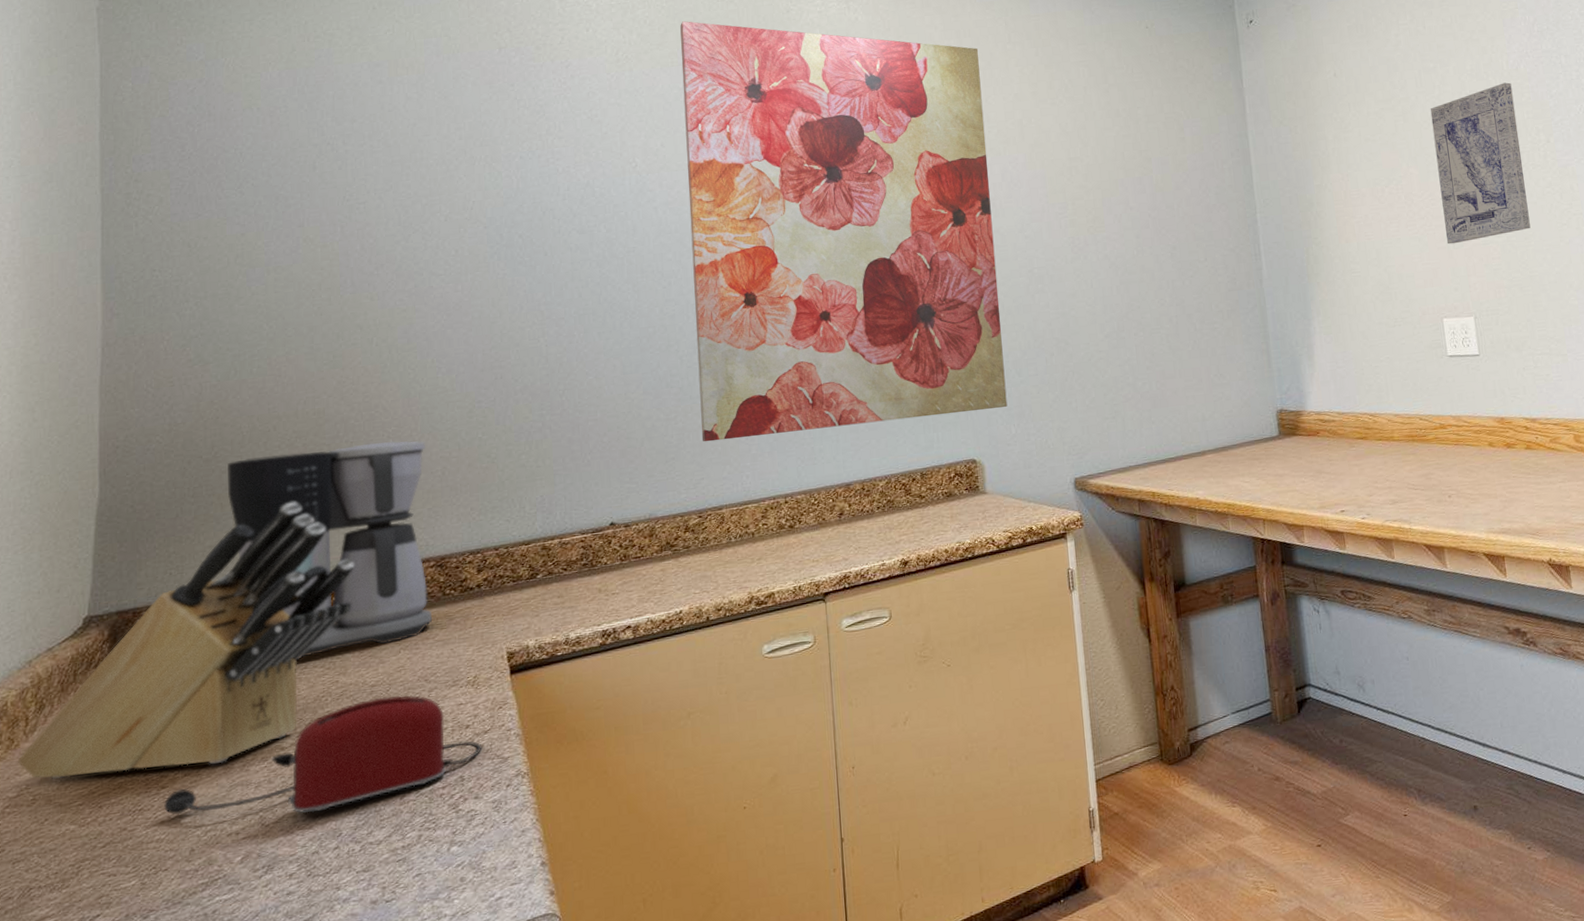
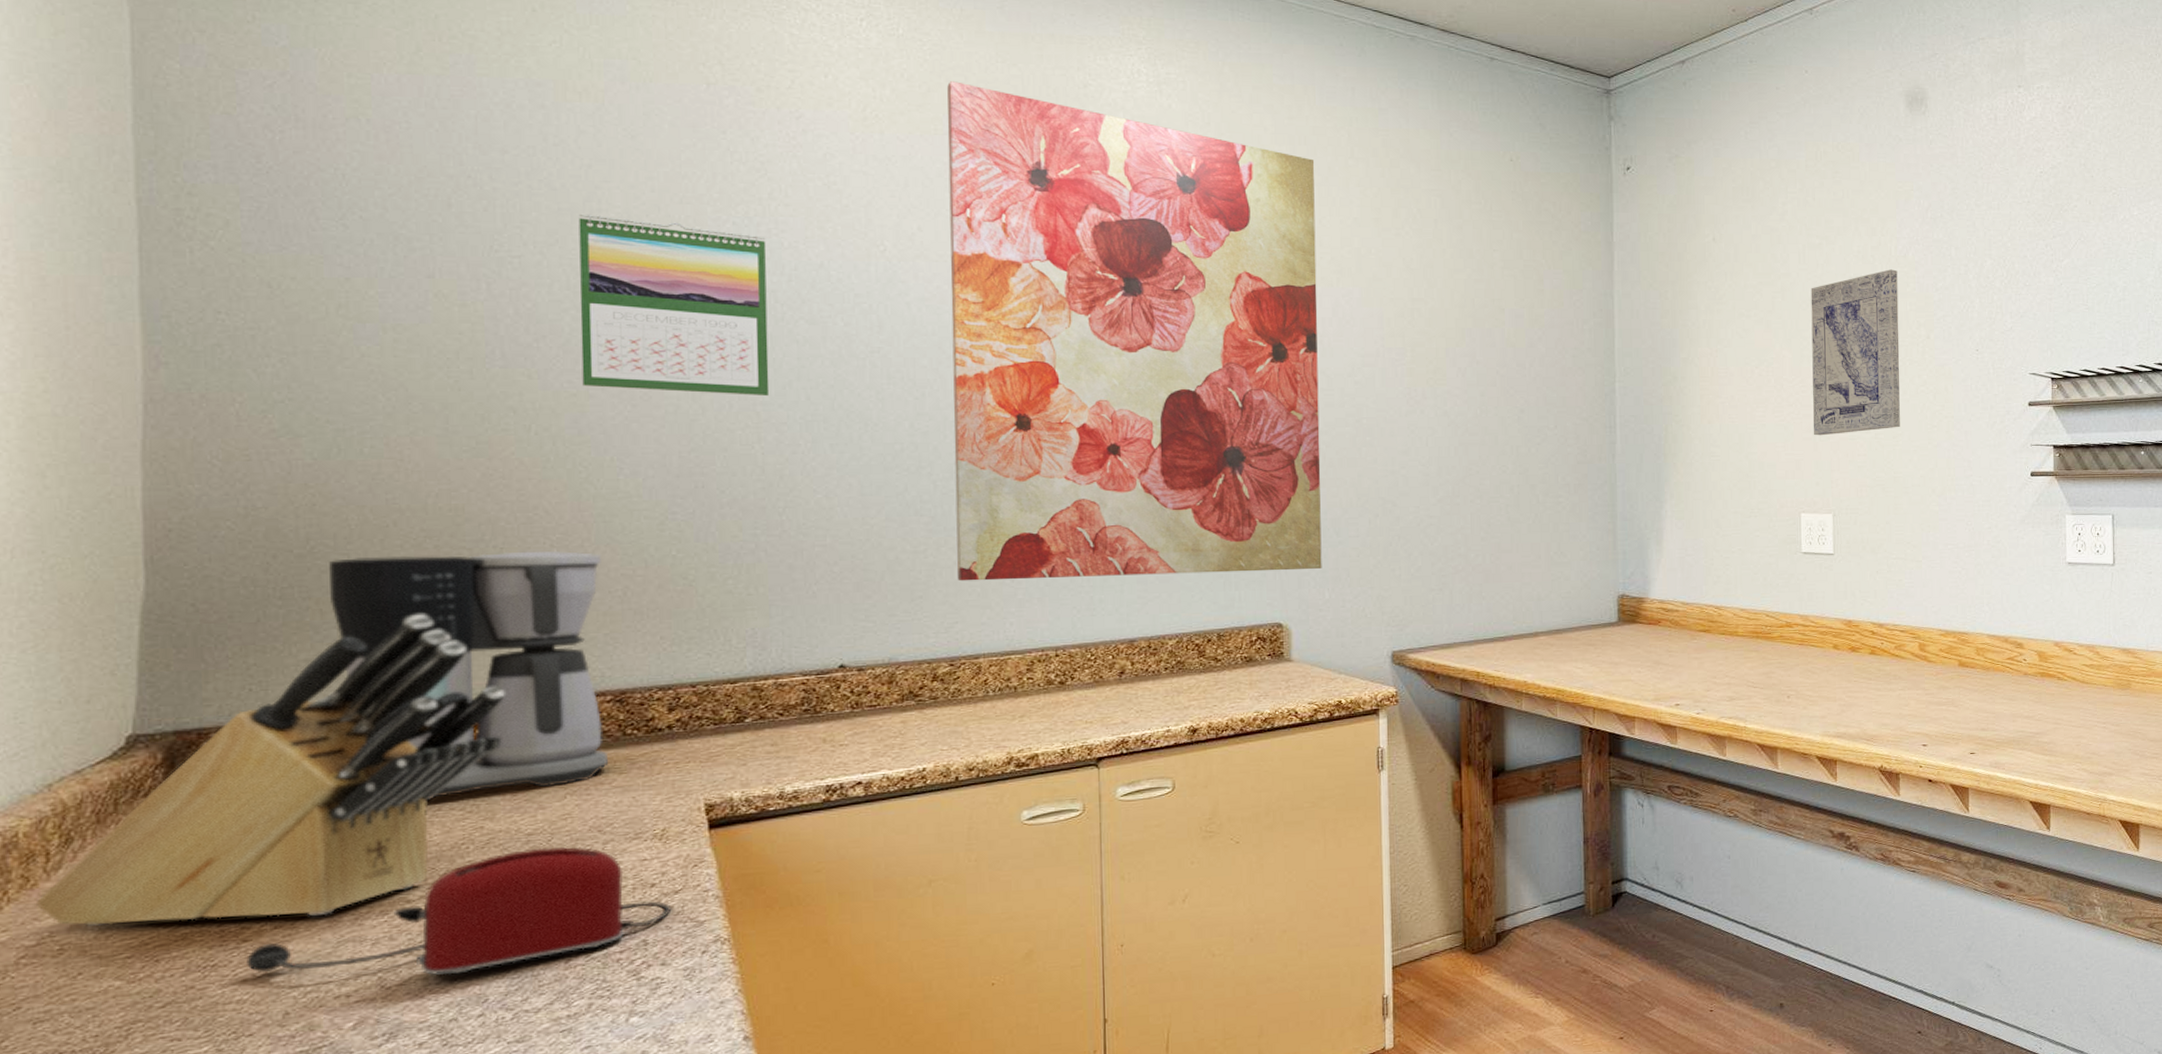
calendar: none [407,161,551,303] -> present [578,213,770,397]

